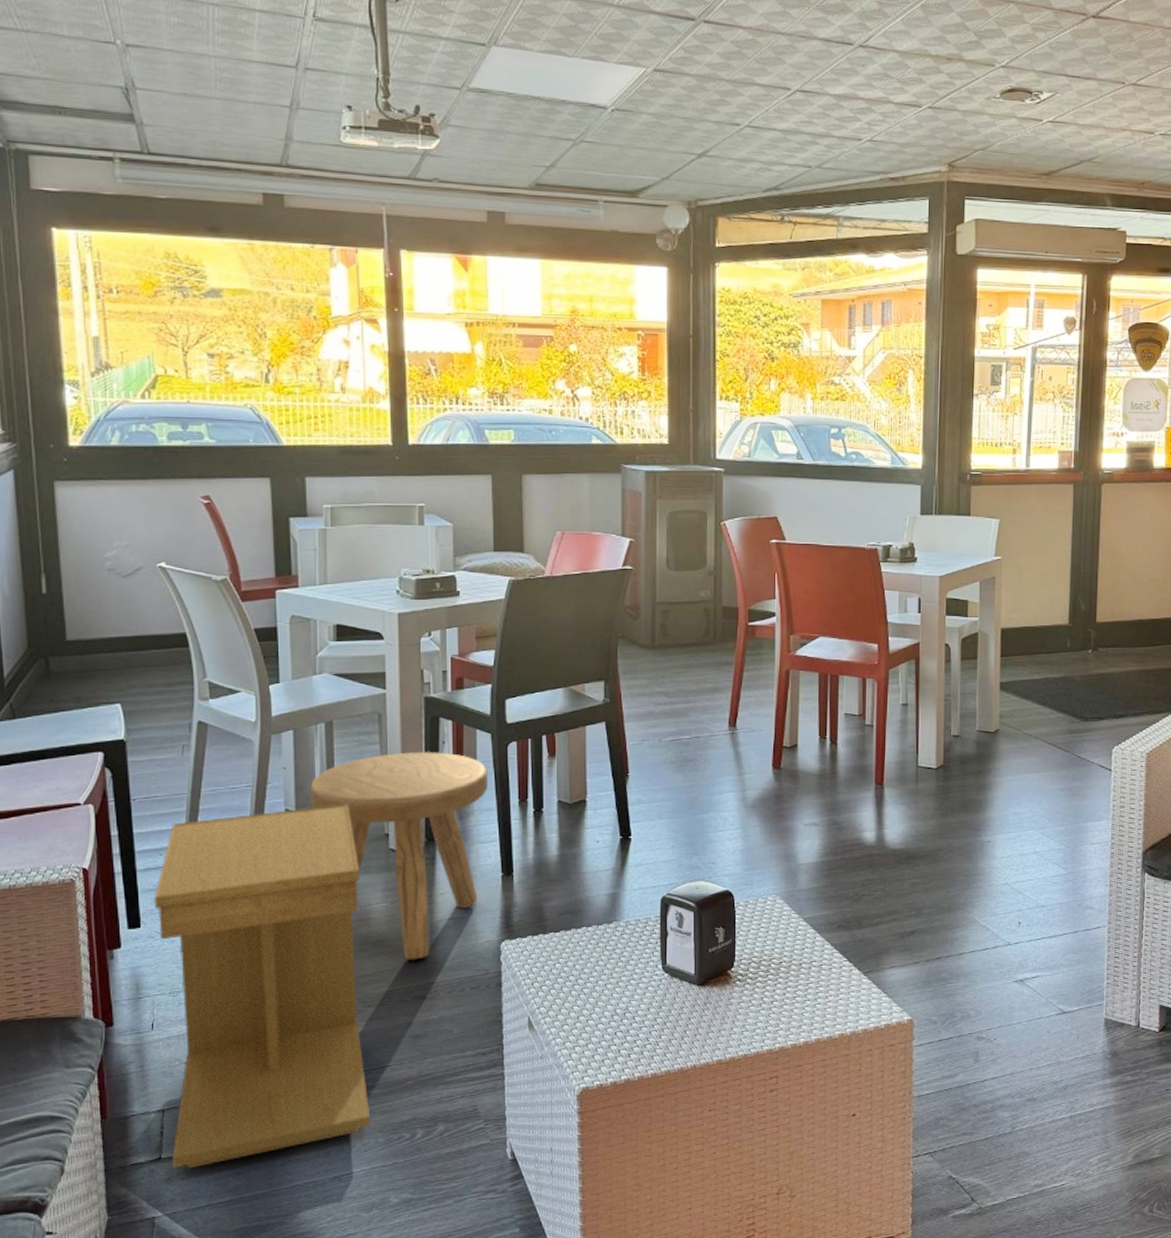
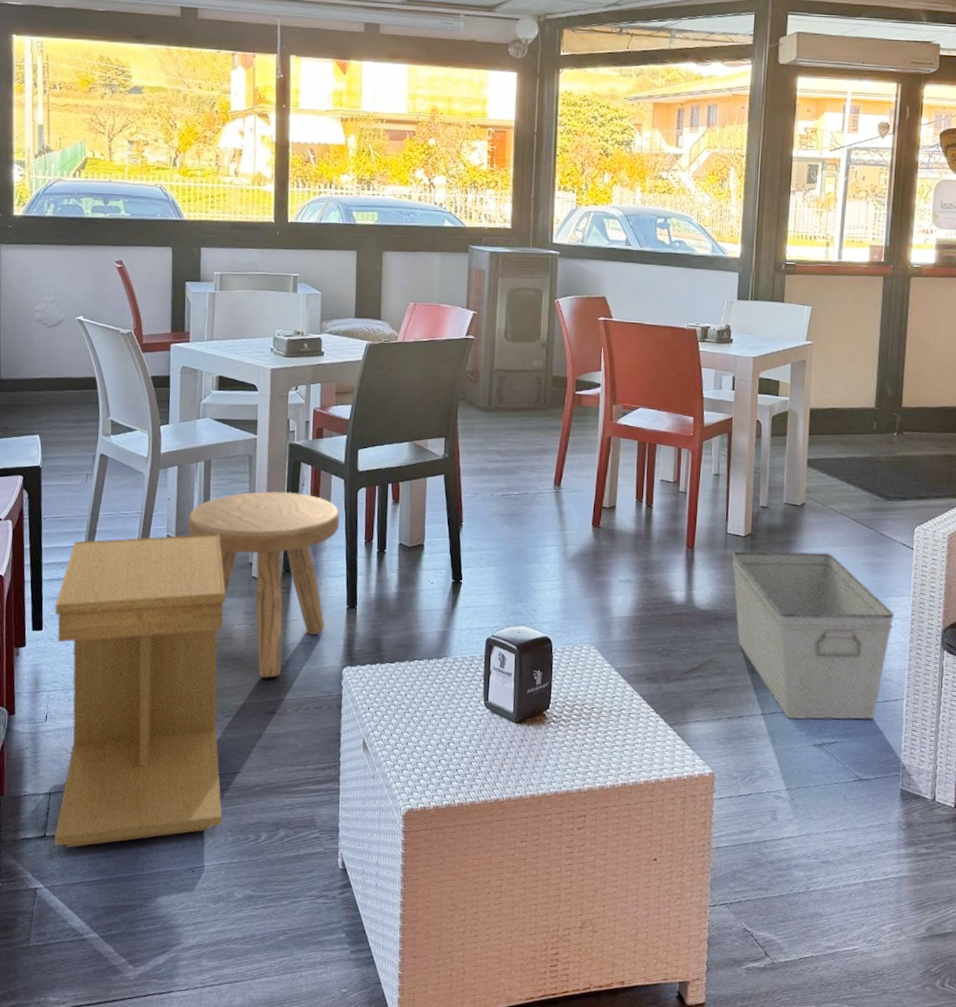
storage bin: none [923,780,1095,957] -> present [731,551,895,720]

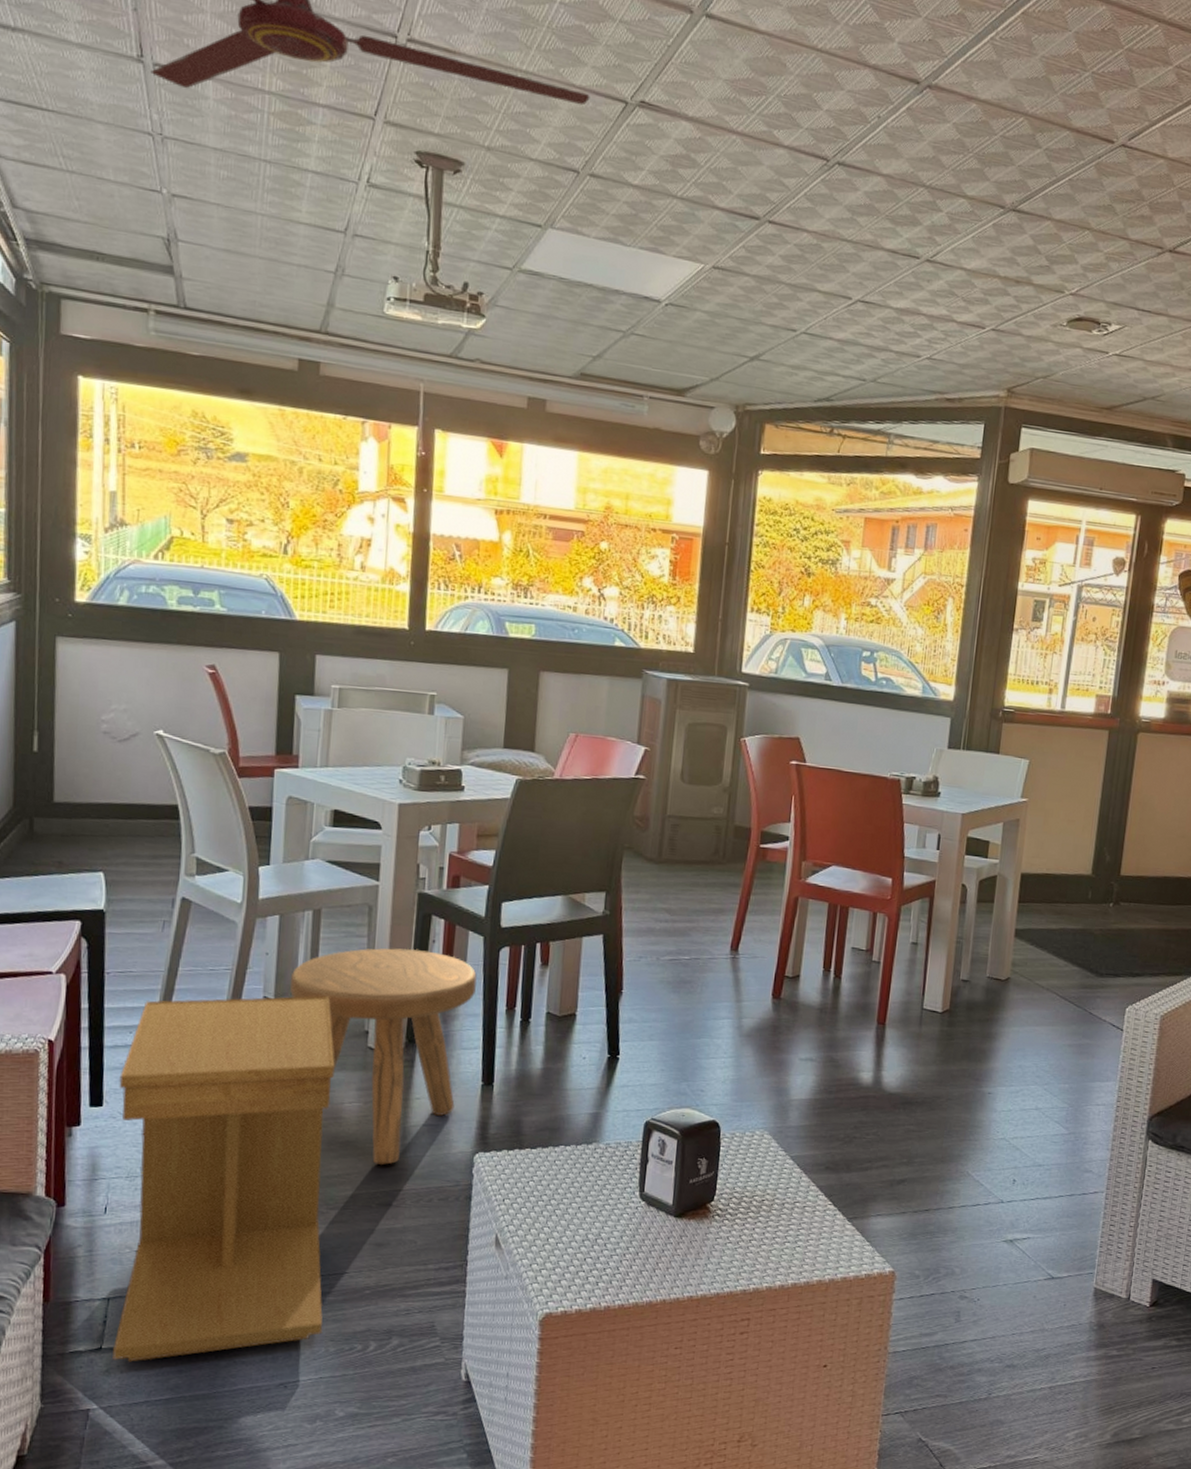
storage bin: present [731,551,895,720] -> none [926,1028,1100,1214]

